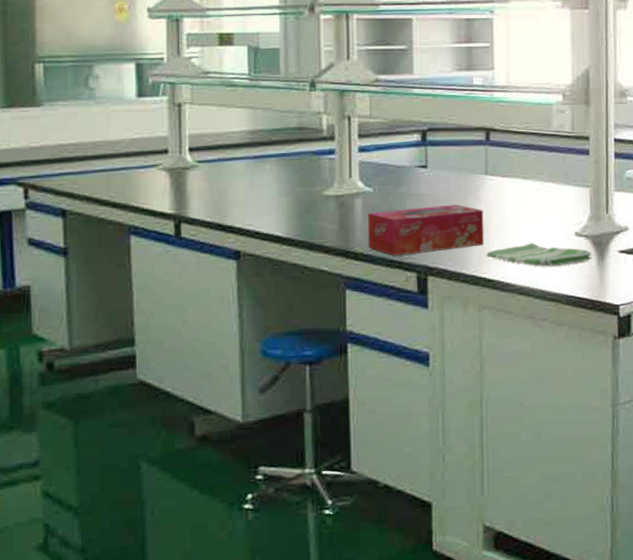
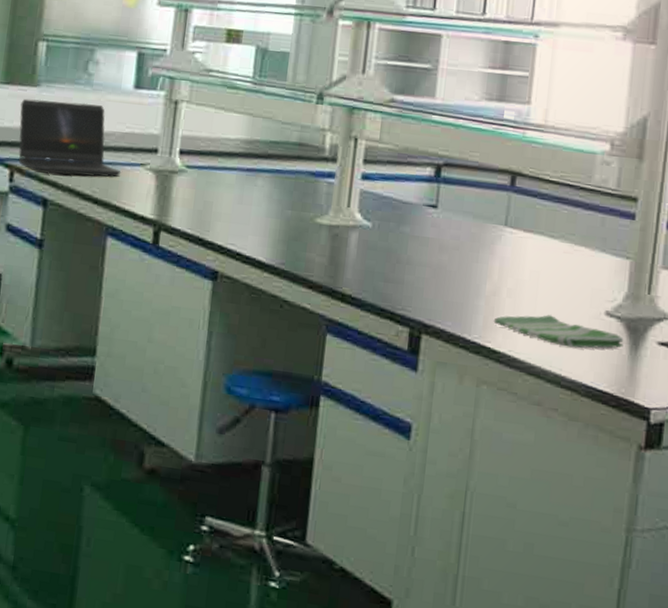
laptop computer: none [25,116,136,187] -> present [18,98,122,177]
tissue box: present [367,204,484,256] -> none [358,250,497,309]

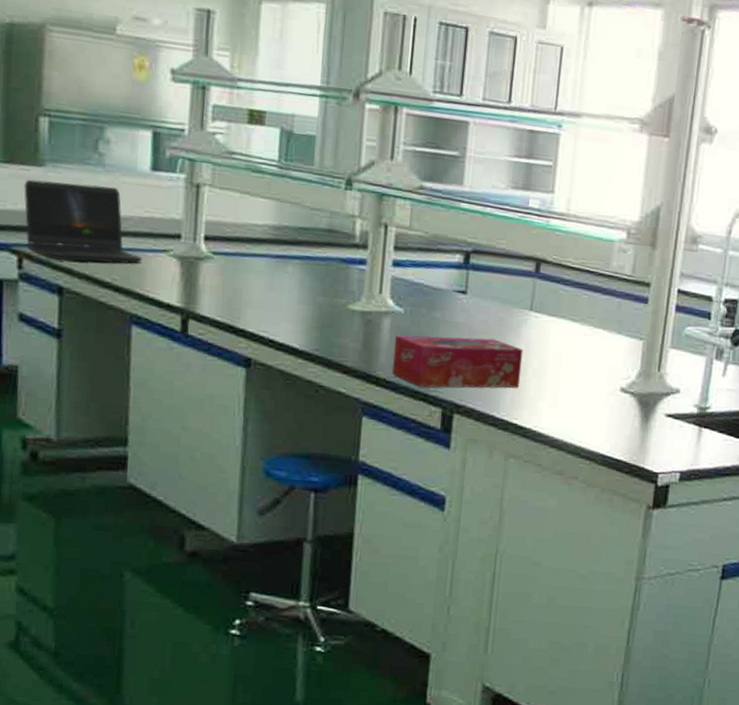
tissue box: none [358,250,497,309] -> present [391,335,523,388]
dish towel: present [493,314,624,349] -> none [520,392,636,422]

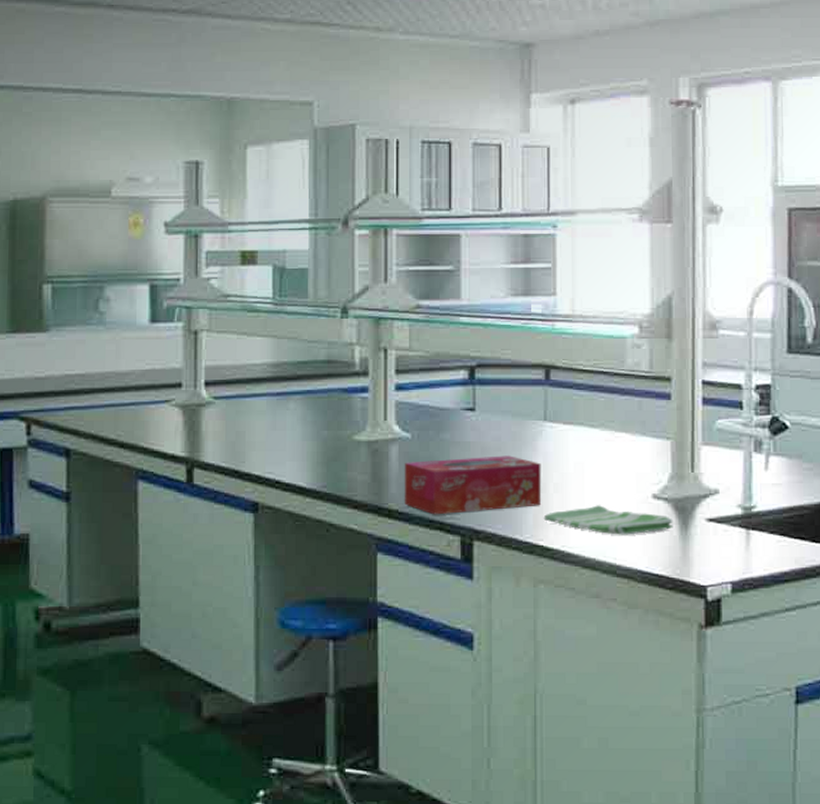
laptop computer: present [24,179,143,264] -> none [30,343,146,423]
dish towel: none [520,392,636,422] -> present [543,505,673,535]

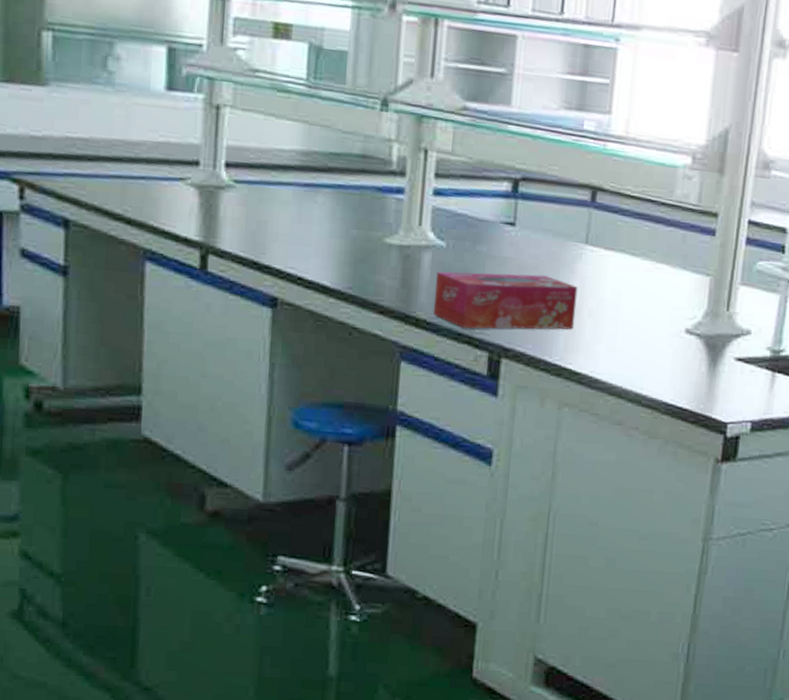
dish towel: present [543,505,673,535] -> none [574,334,703,367]

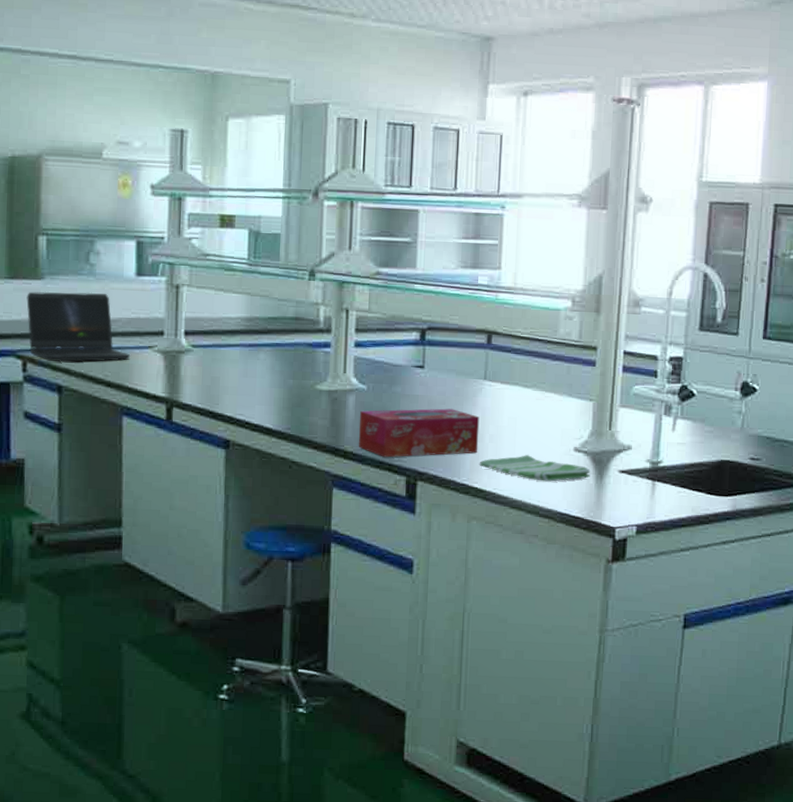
laptop computer: none [25,100,157,194] -> present [26,291,131,362]
dish towel: none [574,334,703,367] -> present [479,455,591,482]

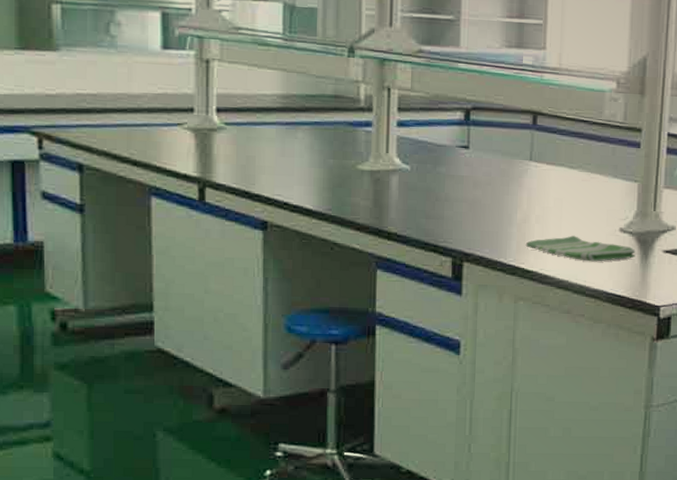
laptop computer: present [26,291,131,362] -> none [40,63,158,140]
tissue box: present [358,408,480,458] -> none [402,189,526,239]

